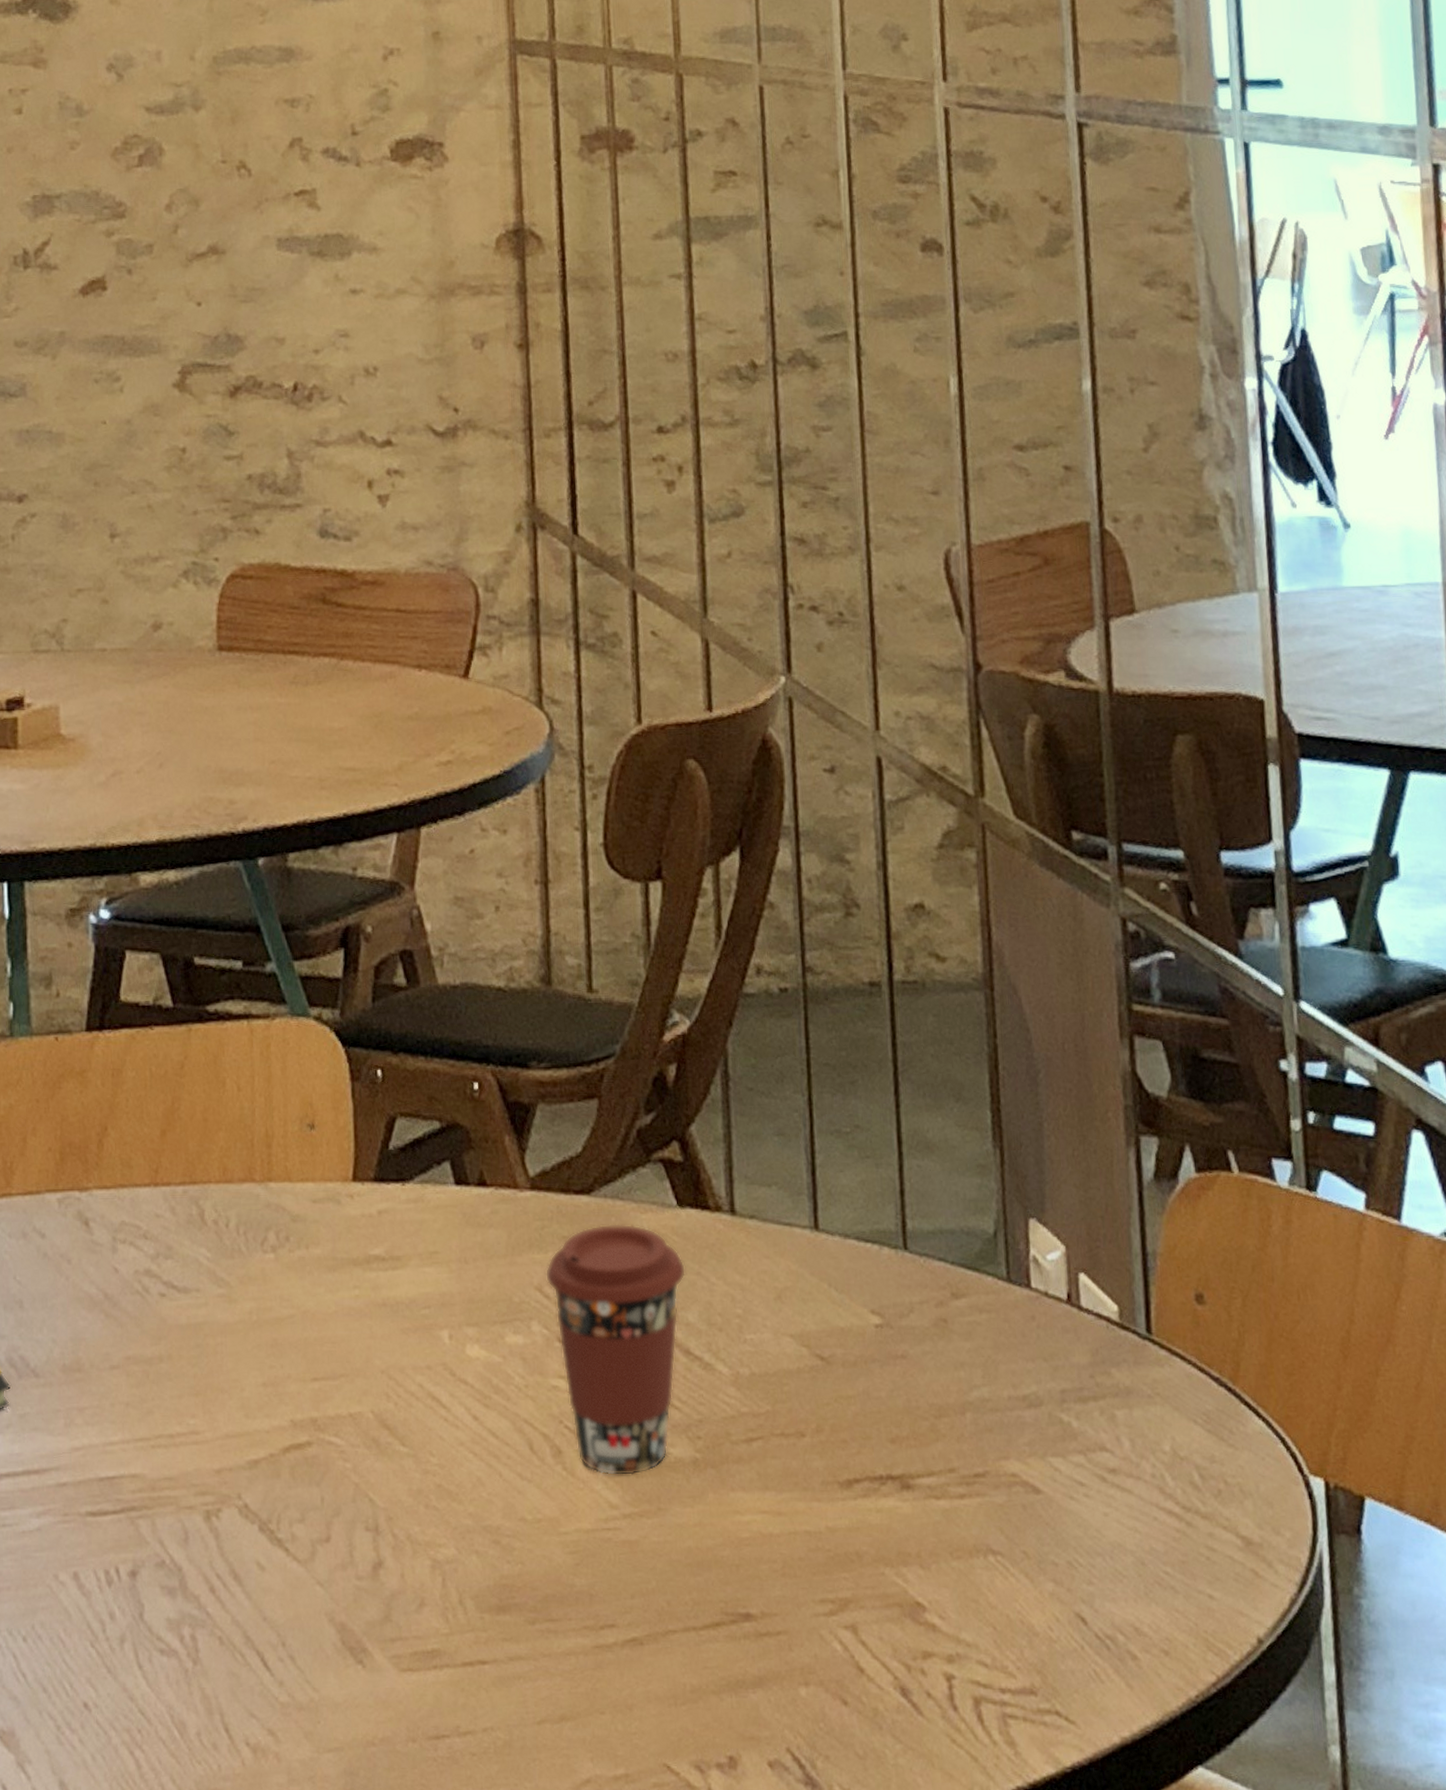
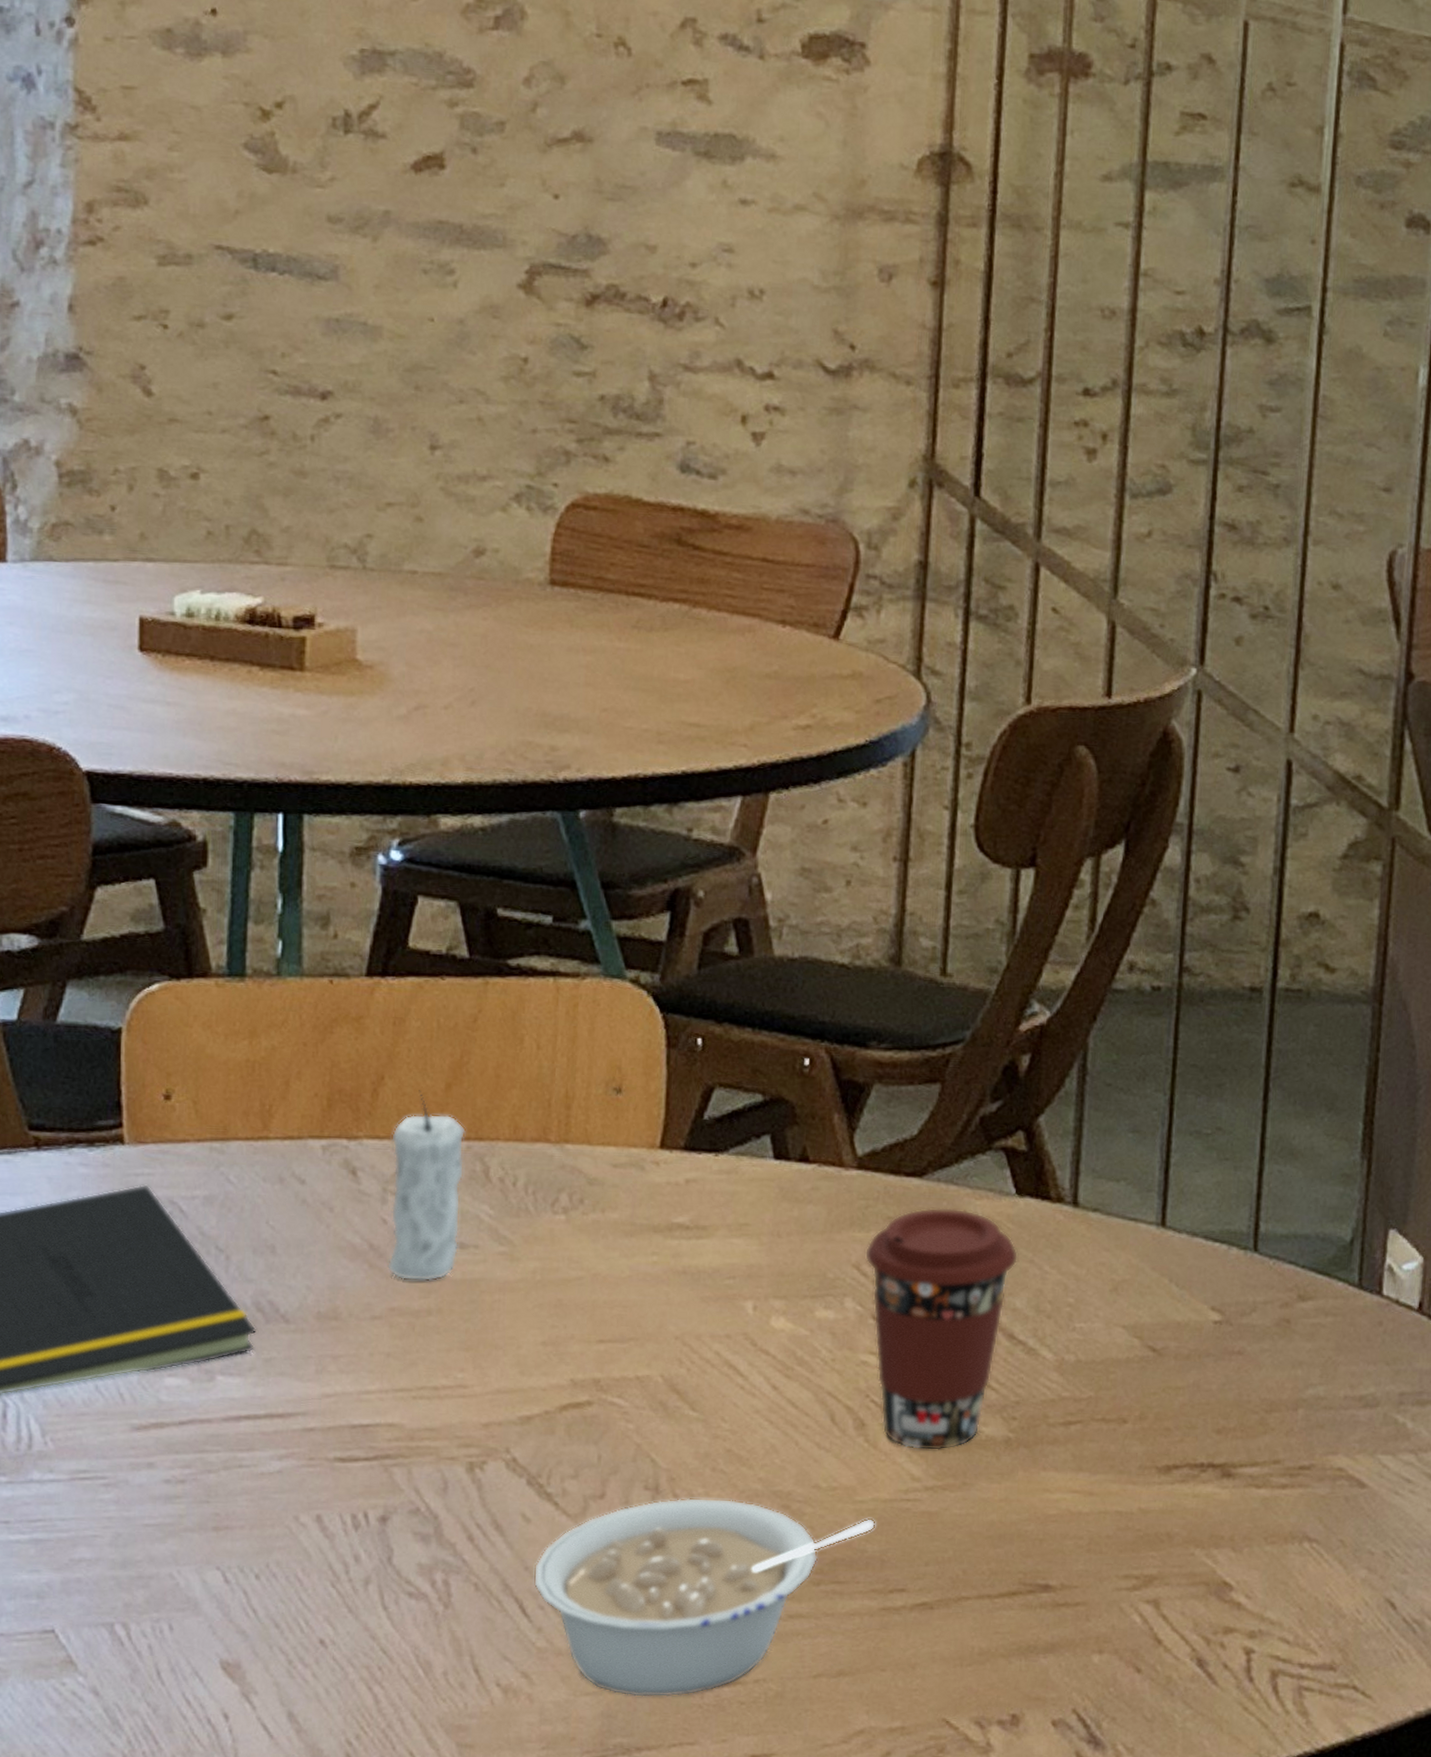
candle: none [117,1138,183,1328] -> present [386,1090,466,1282]
legume: none [271,1536,582,1751] -> present [533,1497,876,1698]

